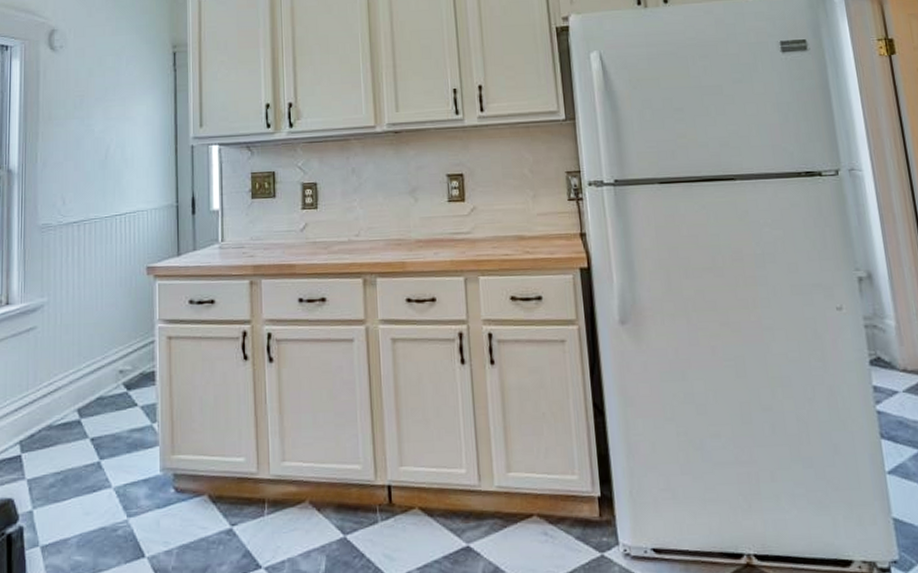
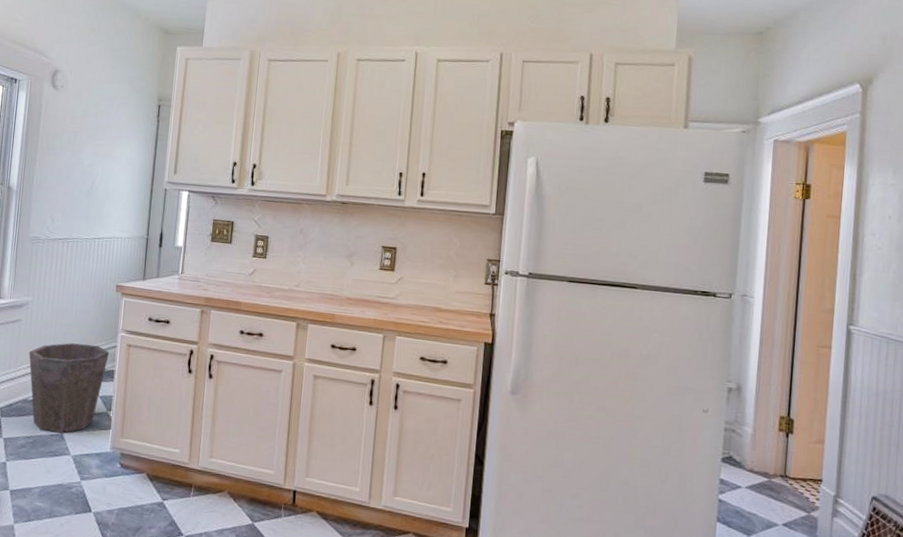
waste bin: none [49,344,146,463] -> present [29,343,109,434]

